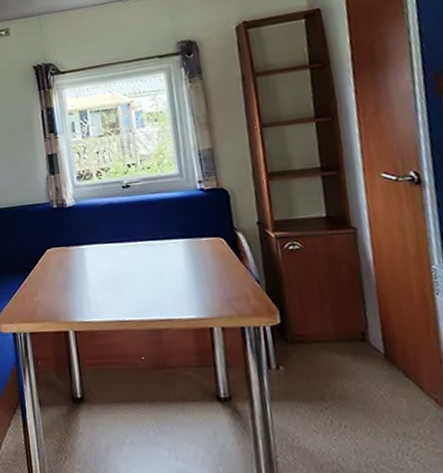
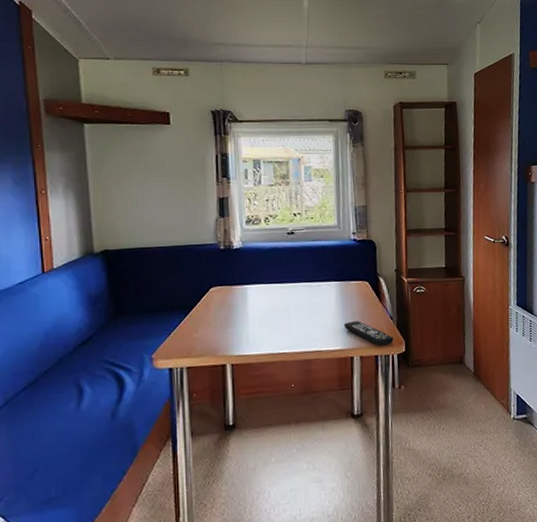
remote control: none [197,285,264,316] -> present [343,321,394,346]

